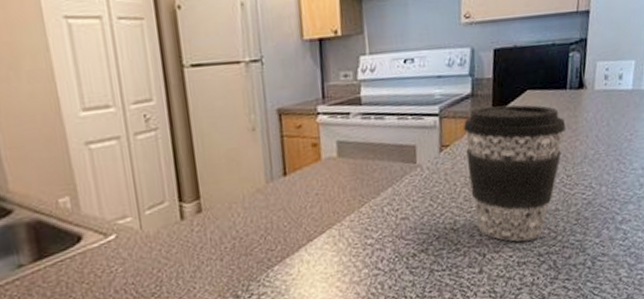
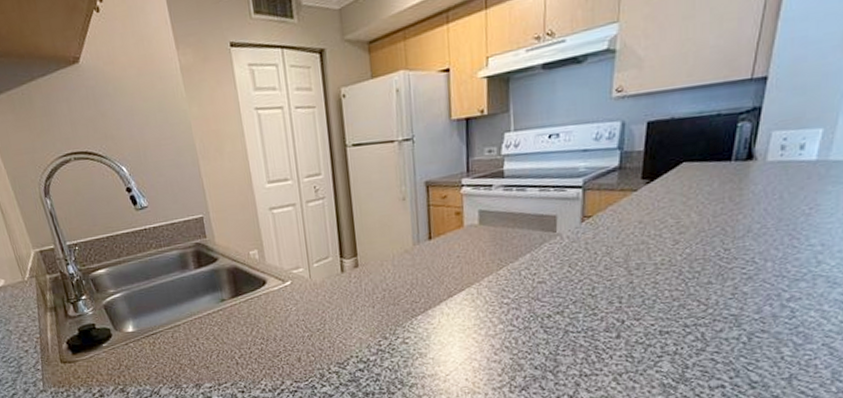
coffee cup: present [463,104,566,242] -> none [607,177,728,312]

